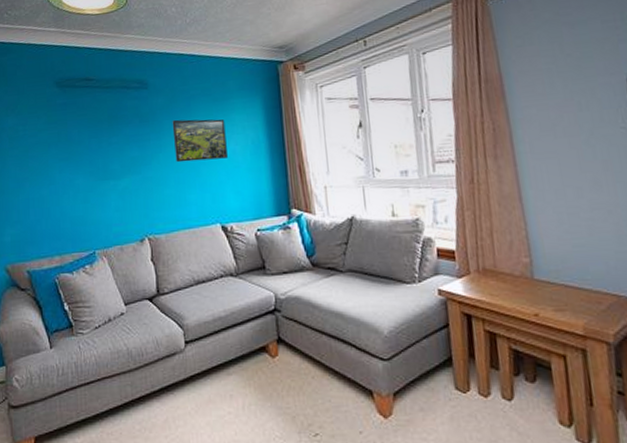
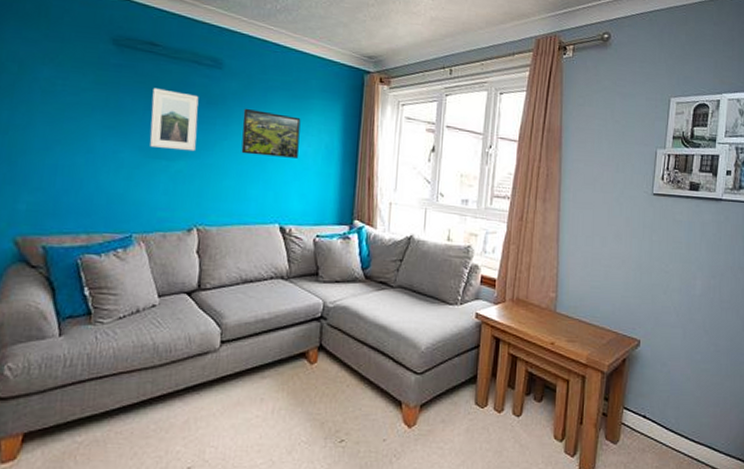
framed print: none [94,117,136,170] -> present [150,88,199,152]

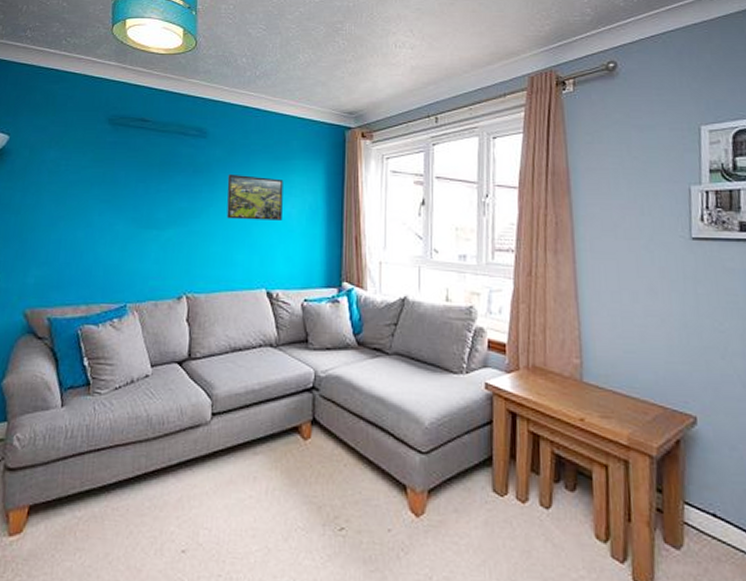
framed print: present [150,88,199,152] -> none [141,161,186,220]

